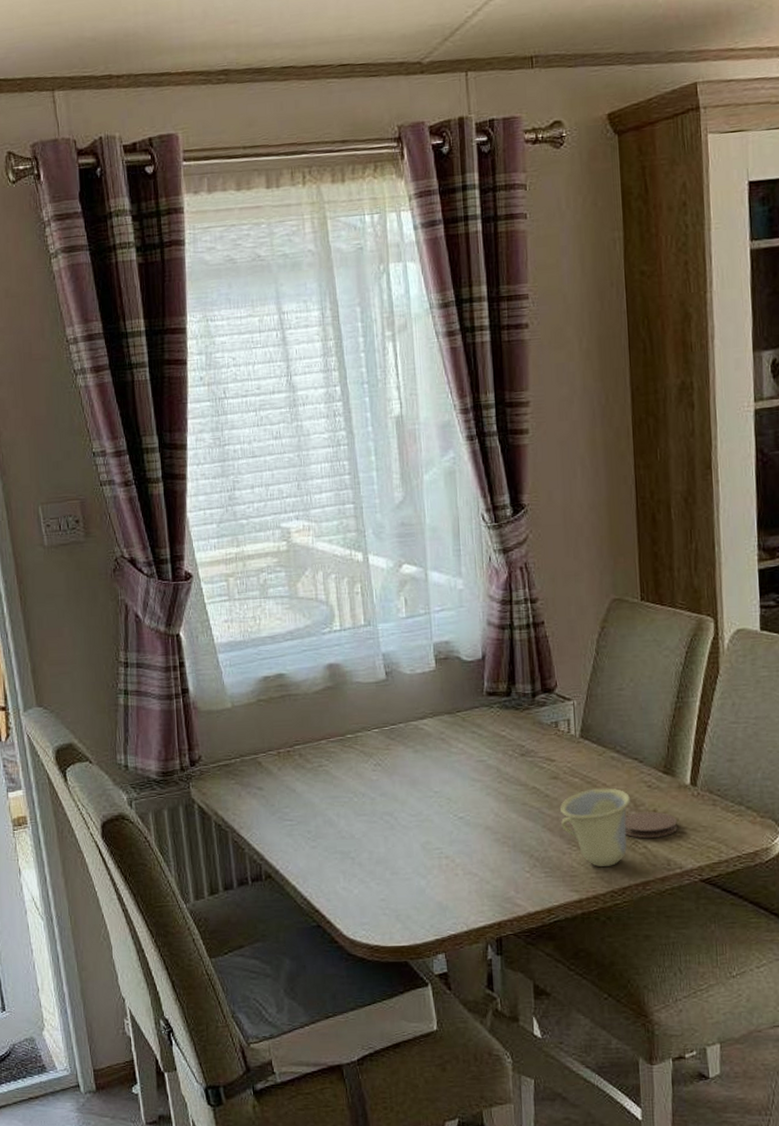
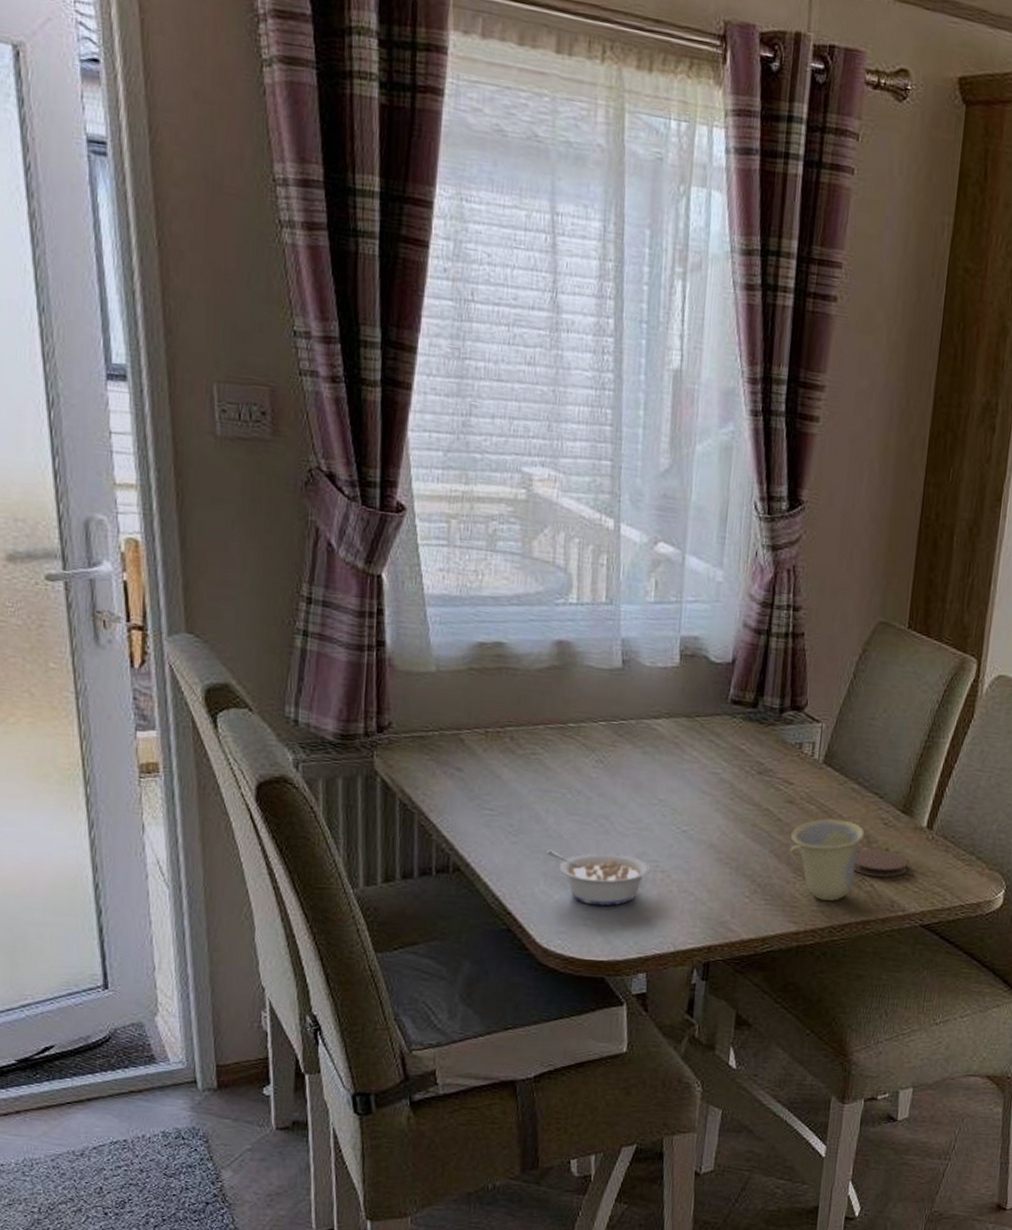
legume: none [343,846,436,896] -> present [547,849,651,906]

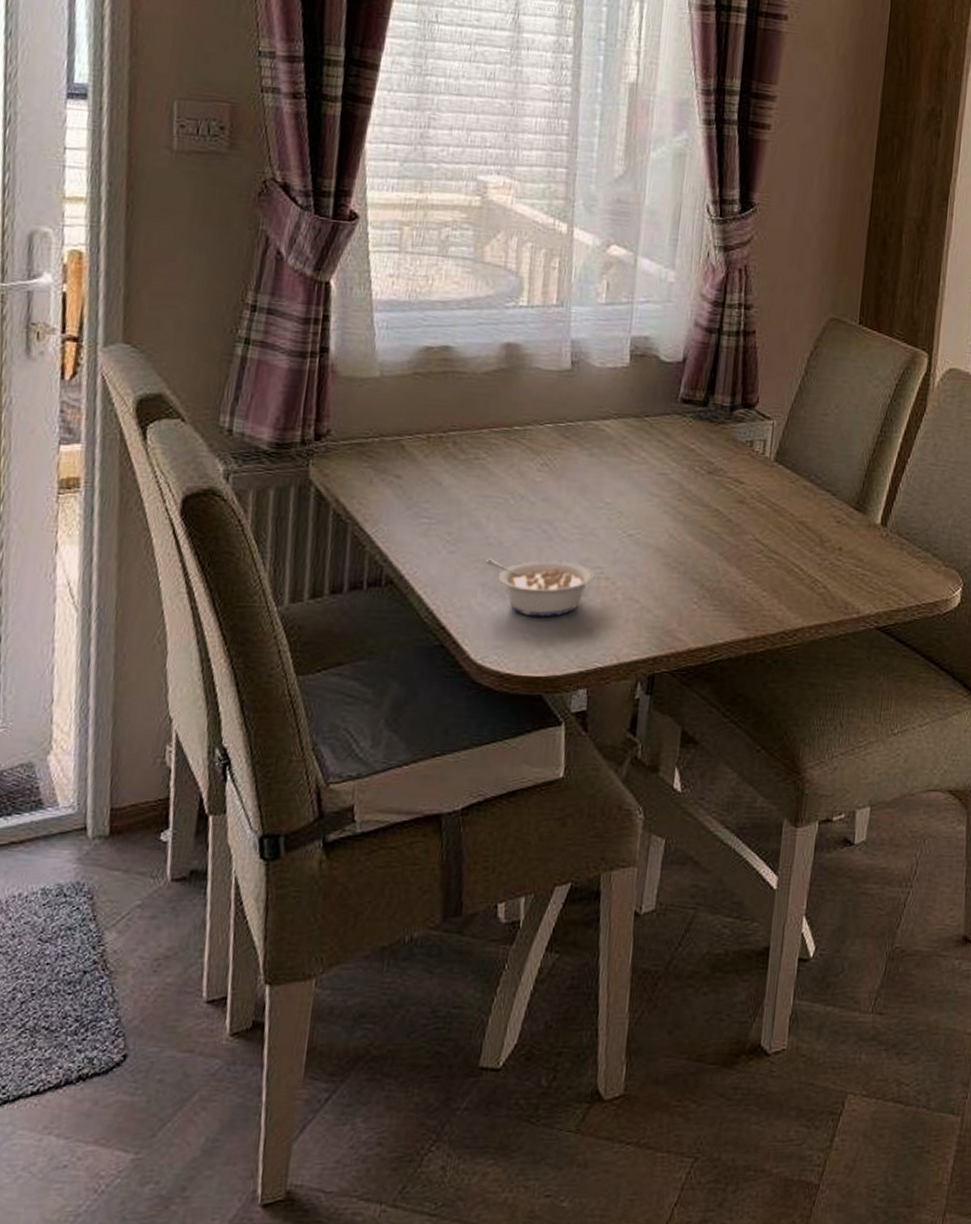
cup: present [789,819,865,901] -> none [740,518,818,604]
coaster: present [853,849,907,878] -> none [805,548,861,578]

